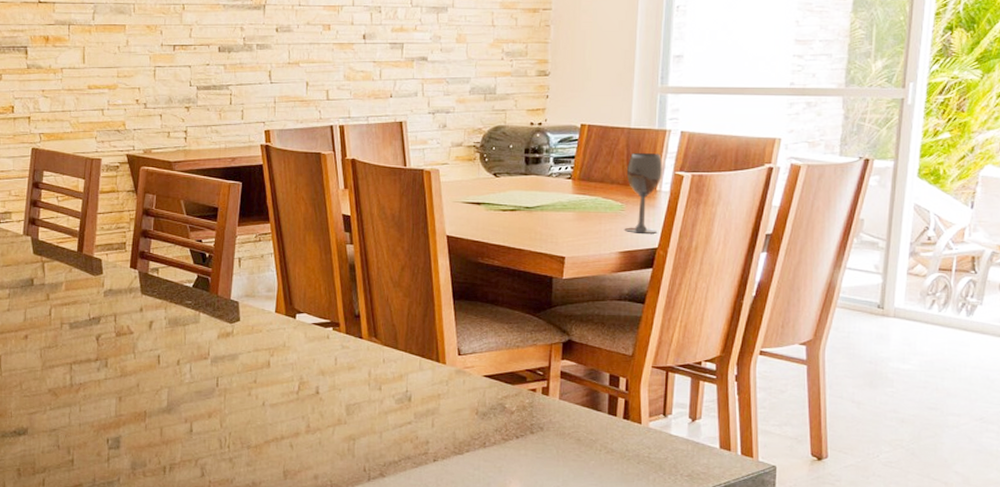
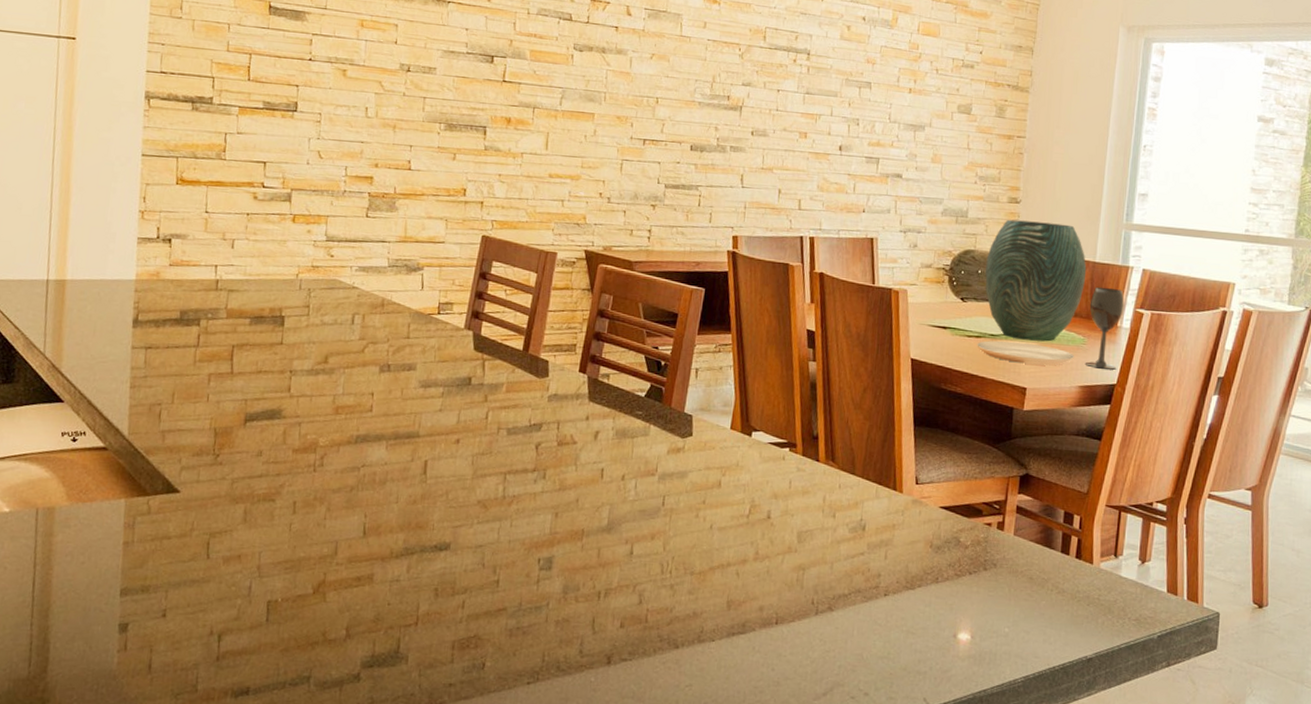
plate: none [512,212,613,234] -> present [977,340,1074,366]
vase: none [517,92,622,210] -> present [985,219,1087,342]

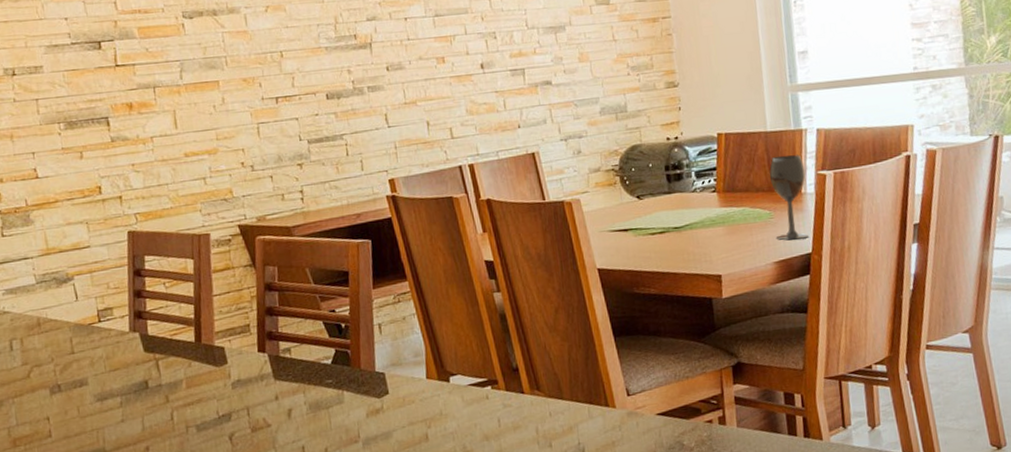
plate: present [977,340,1074,366] -> none [662,228,764,252]
vase: present [985,219,1087,342] -> none [654,98,761,227]

